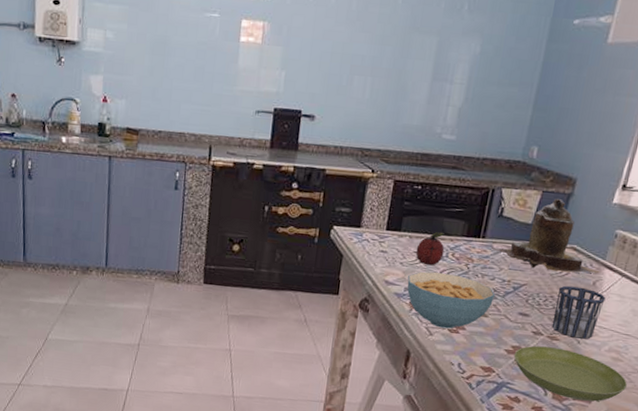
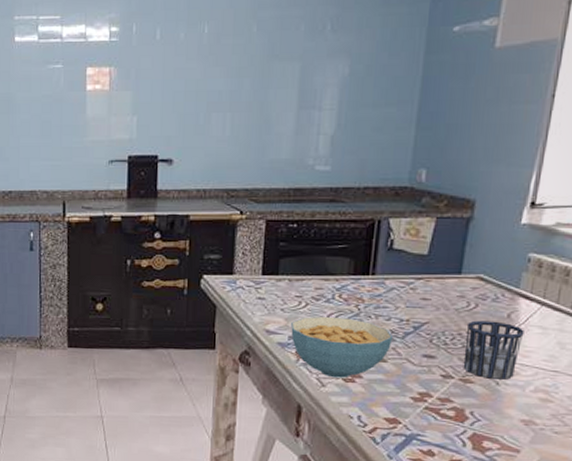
fruit: present [416,231,445,266] -> none [297,272,330,310]
teapot: present [490,199,601,274] -> none [382,225,516,306]
saucer: present [513,345,627,402] -> none [422,390,561,451]

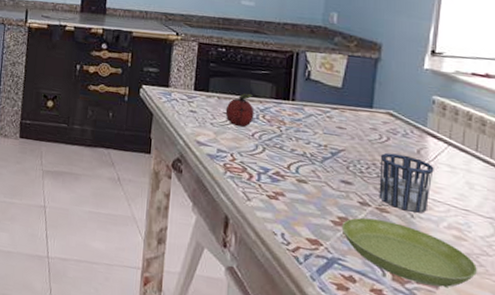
cereal bowl: present [291,316,394,378] -> none [219,133,313,195]
fruit: none [297,272,330,310] -> present [225,93,254,127]
saucer: none [422,390,561,451] -> present [341,217,477,287]

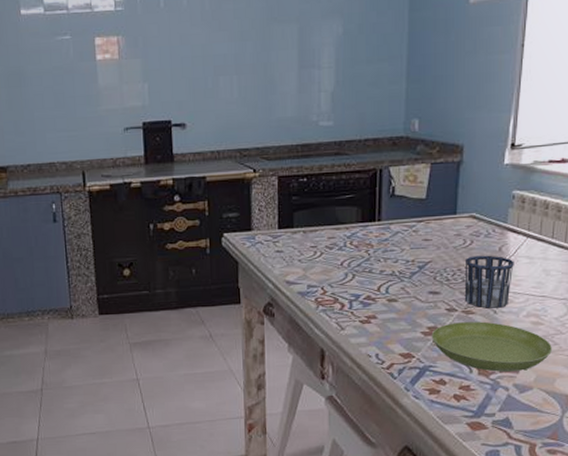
fruit: present [225,93,254,127] -> none [312,221,342,258]

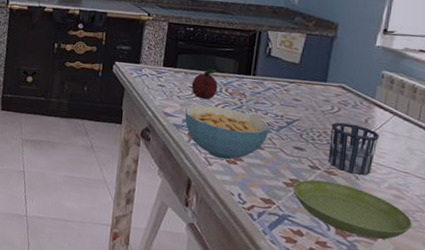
cereal bowl: none [309,263,402,321] -> present [185,105,270,160]
fruit: none [312,221,342,258] -> present [191,69,218,100]

